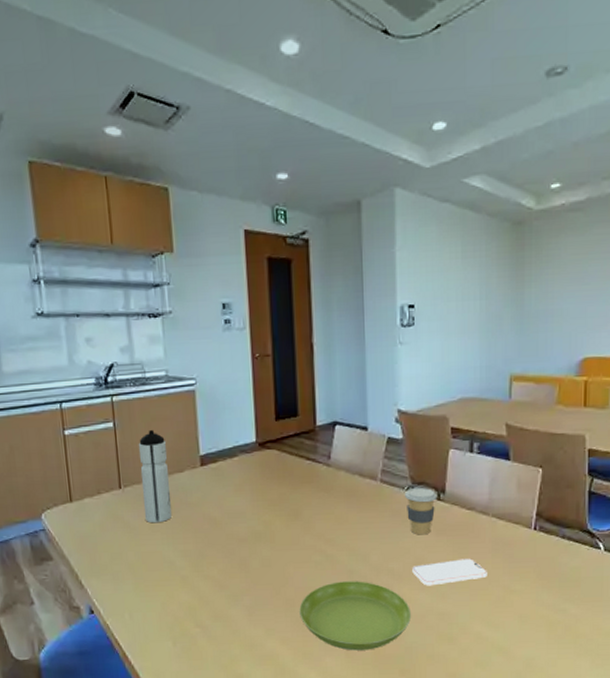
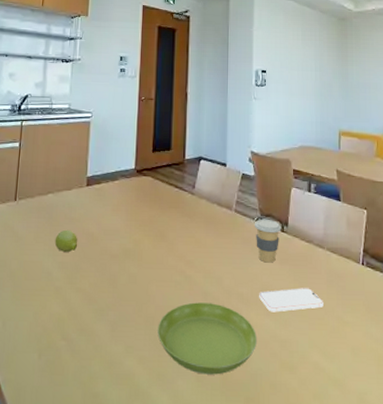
water bottle: present [138,430,172,523] -> none [32,152,61,235]
fruit: none [172,515,200,540] -> present [54,229,78,253]

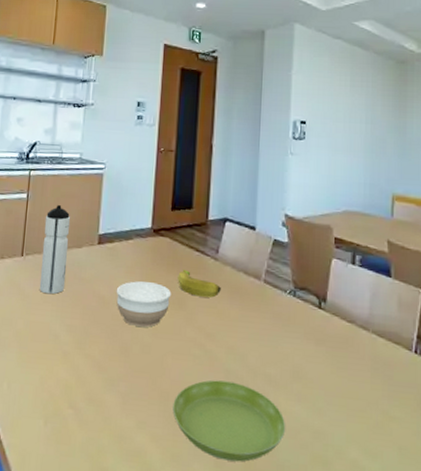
water bottle: none [32,152,61,235] -> present [39,205,71,294]
fruit: present [54,229,78,253] -> none [63,290,88,316]
bowl: none [104,218,154,260] -> present [116,281,172,328]
banana: none [159,204,198,228] -> present [177,269,221,298]
coffee cup: present [255,220,282,263] -> none [287,293,319,343]
smartphone: present [259,288,323,313] -> none [289,373,366,399]

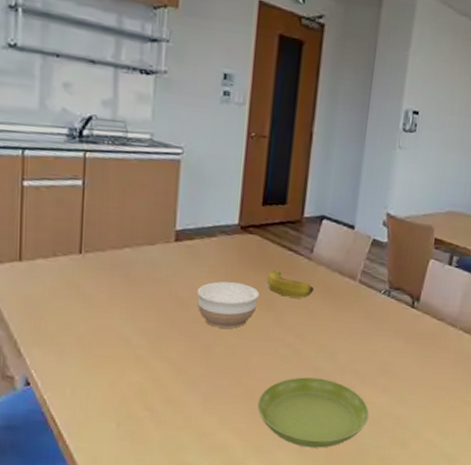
water bottle: present [39,205,71,294] -> none [104,195,141,296]

